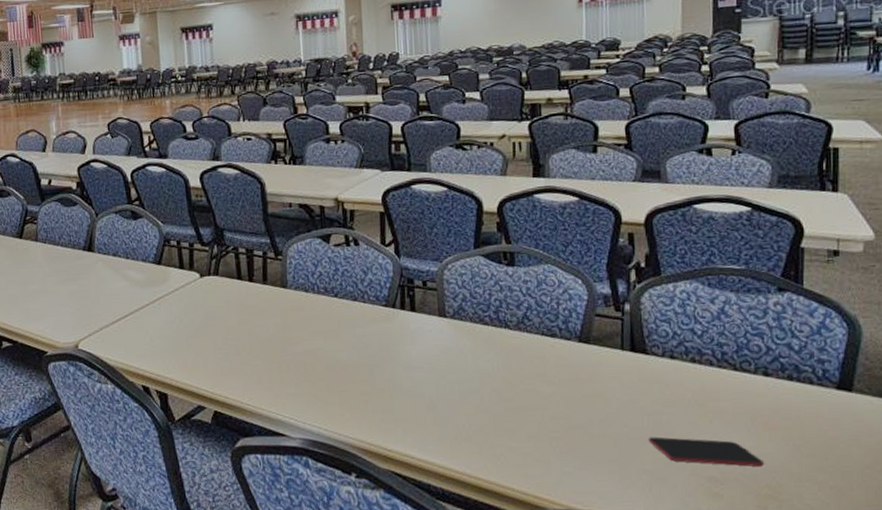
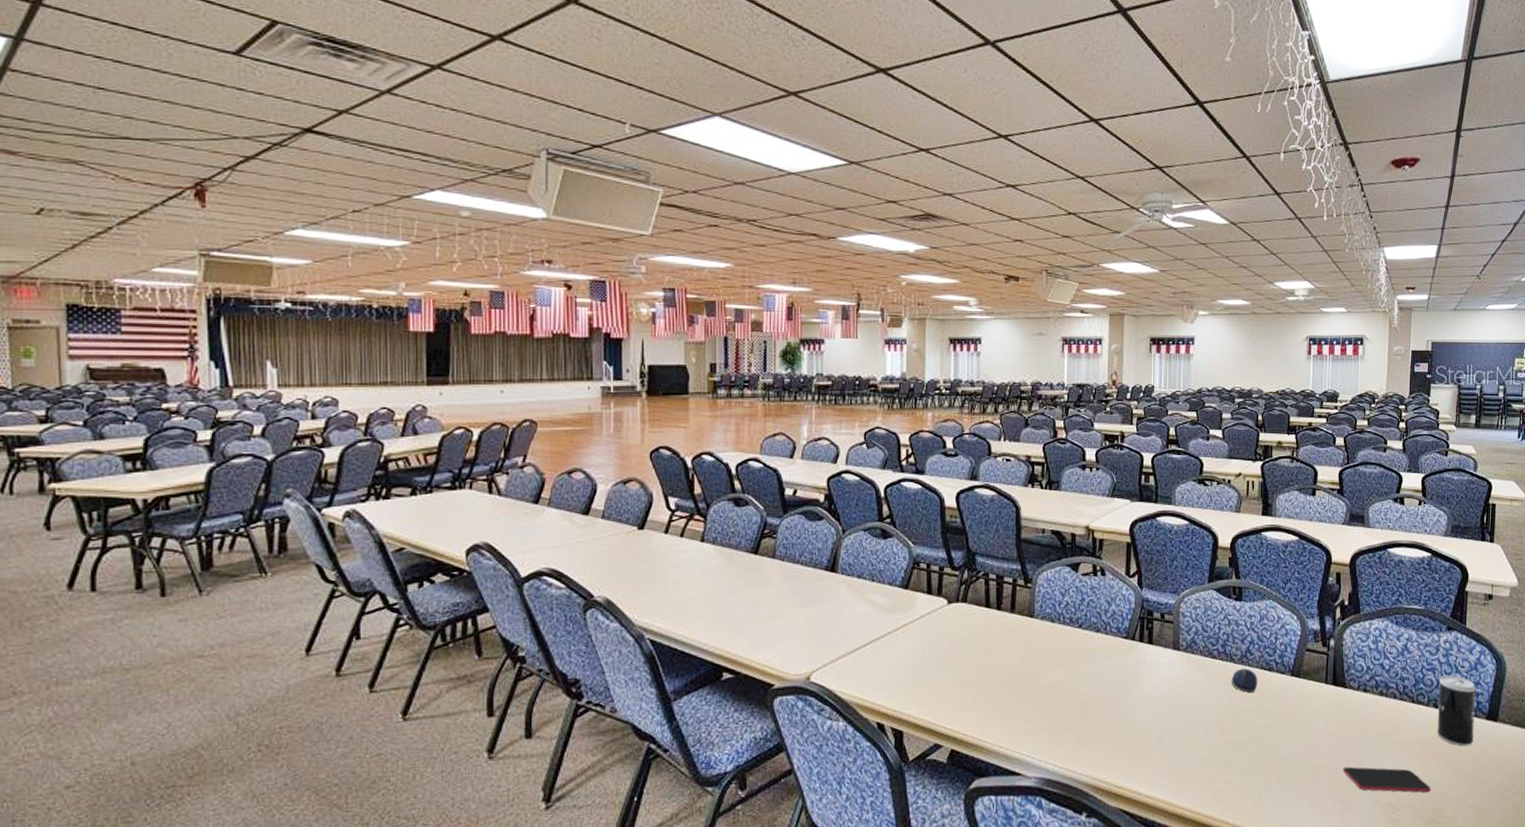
computer mouse: none [507,334,538,359] -> present [1231,668,1257,692]
beverage can: none [769,340,821,418] -> present [1437,674,1476,746]

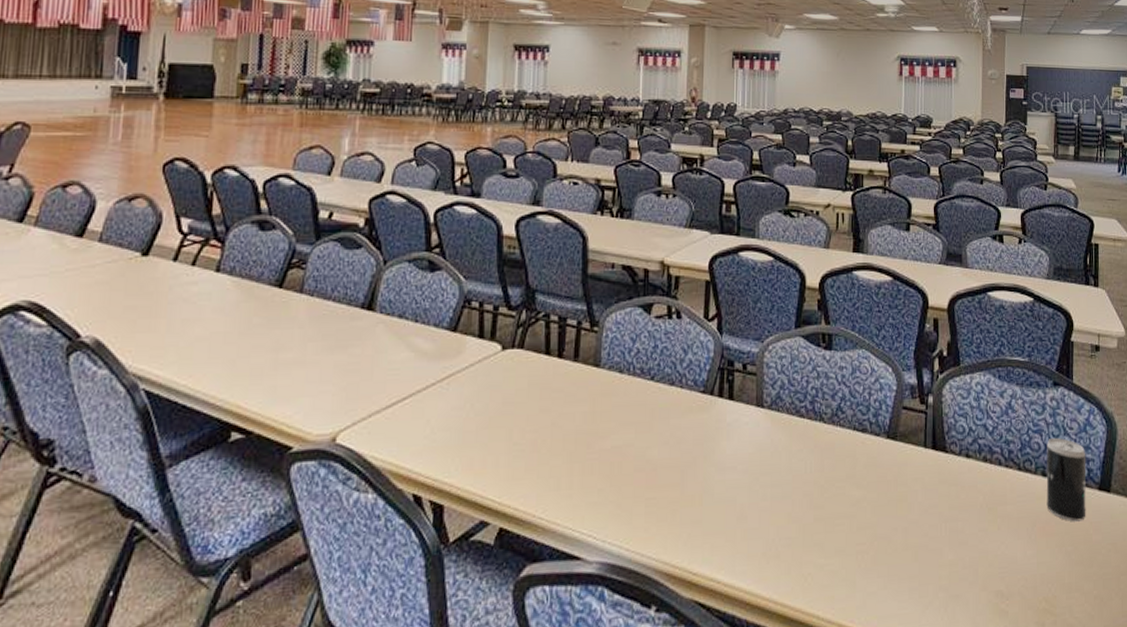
computer mouse: present [1231,668,1257,692] -> none [821,429,850,458]
smartphone: present [1342,766,1432,793] -> none [945,546,1043,578]

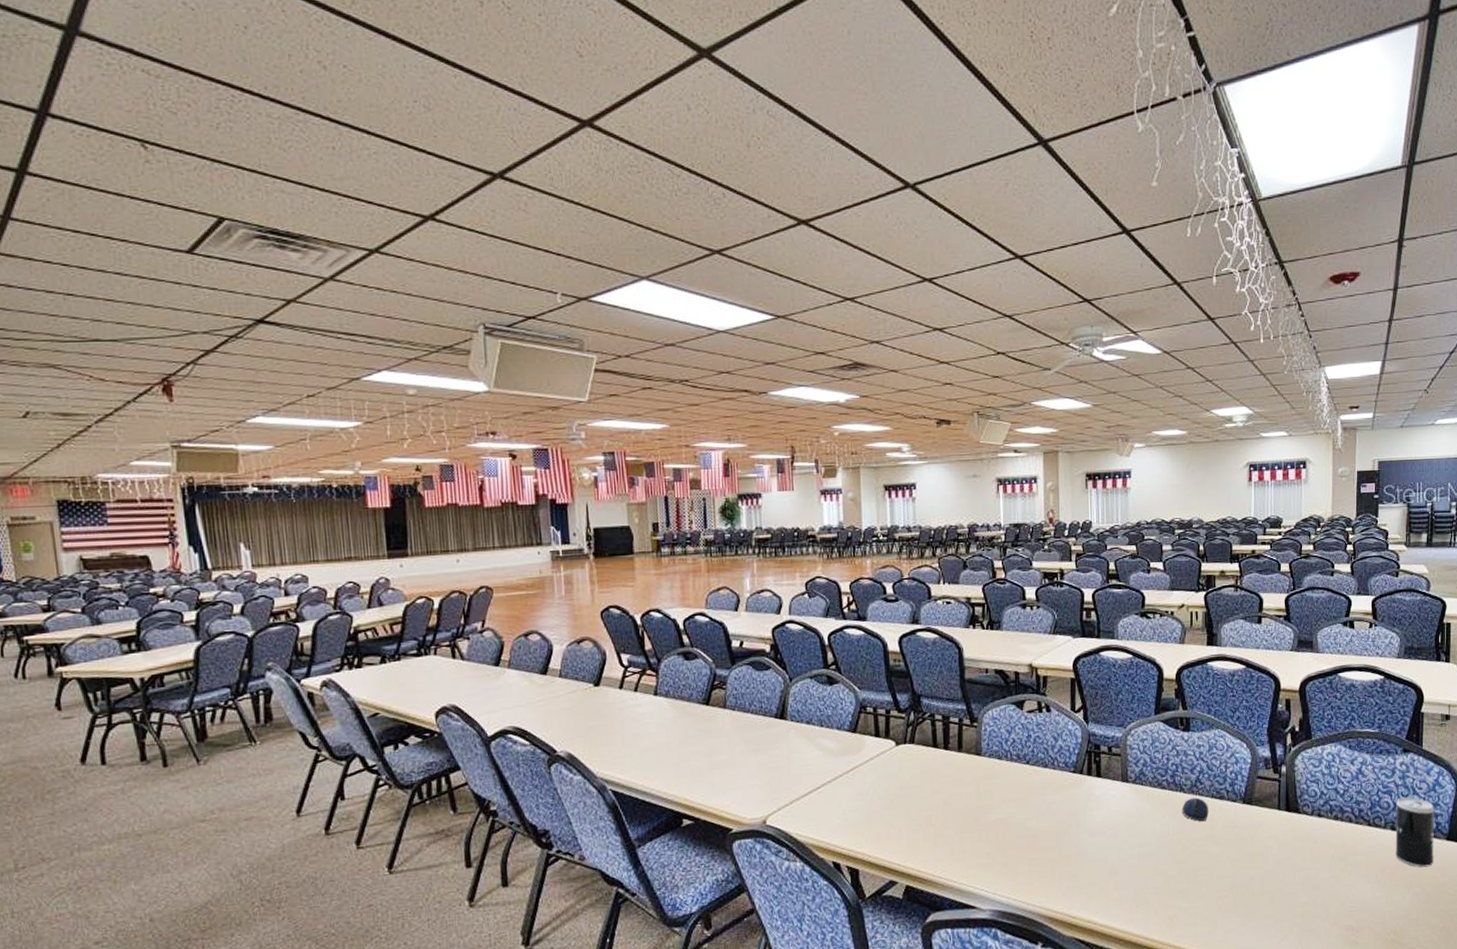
computer mouse: none [821,429,850,458] -> present [1182,797,1209,821]

